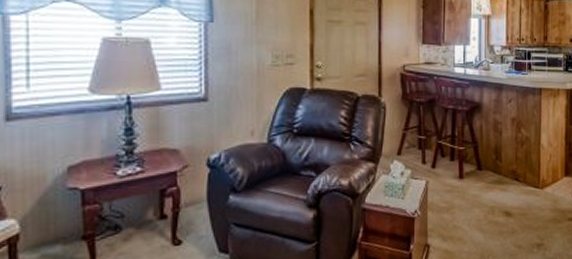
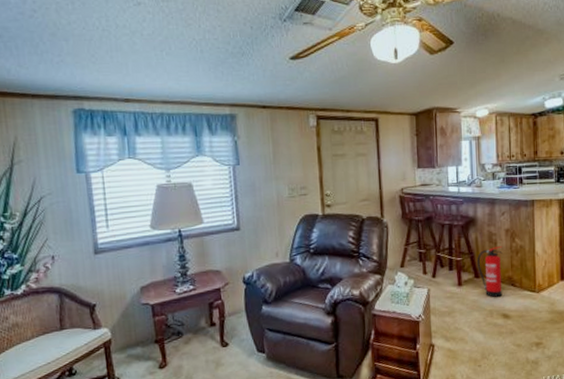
fire extinguisher: none [481,135,508,192] -> present [477,245,503,297]

